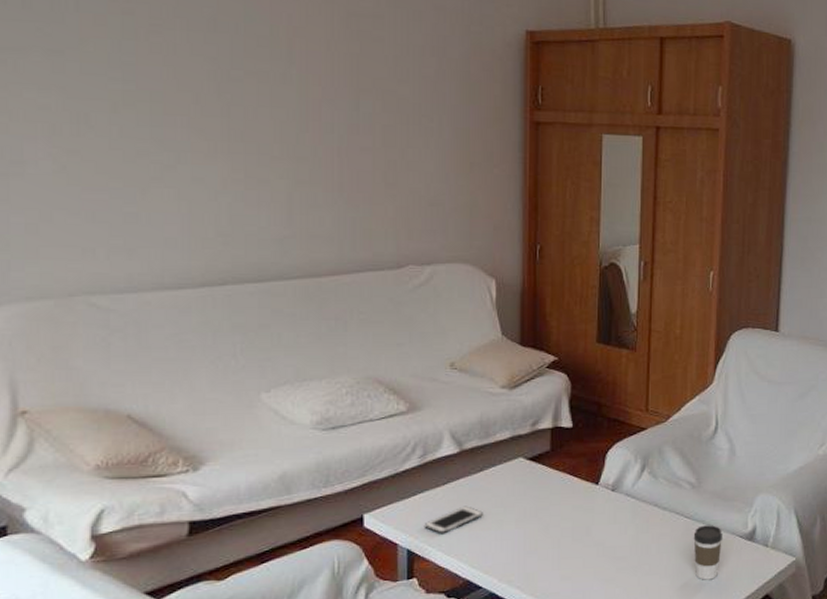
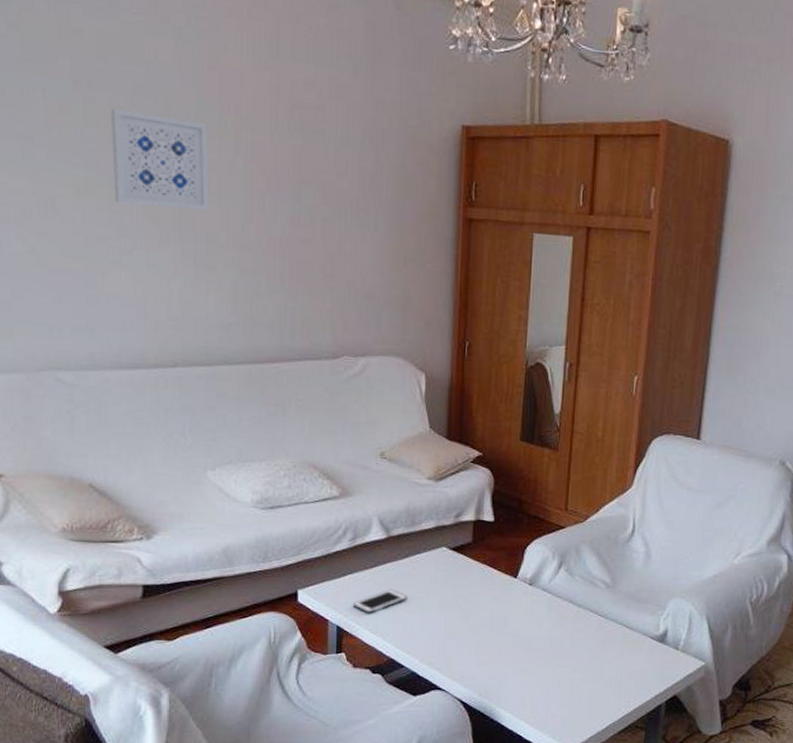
wall art: none [152,20,260,122] -> present [111,108,209,211]
coffee cup: present [693,525,722,580] -> none [606,624,634,677]

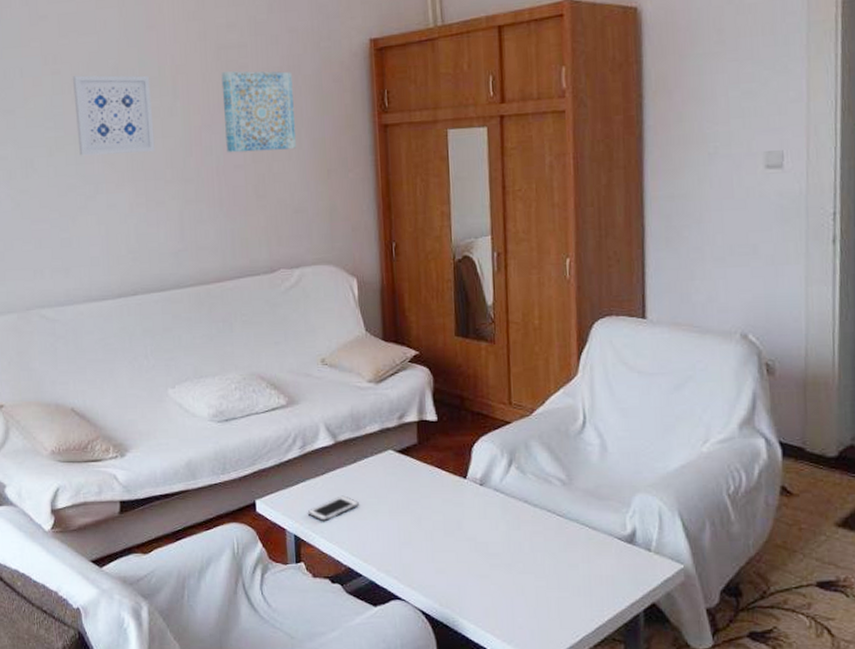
wall art: none [293,133,374,230] -> present [221,71,297,153]

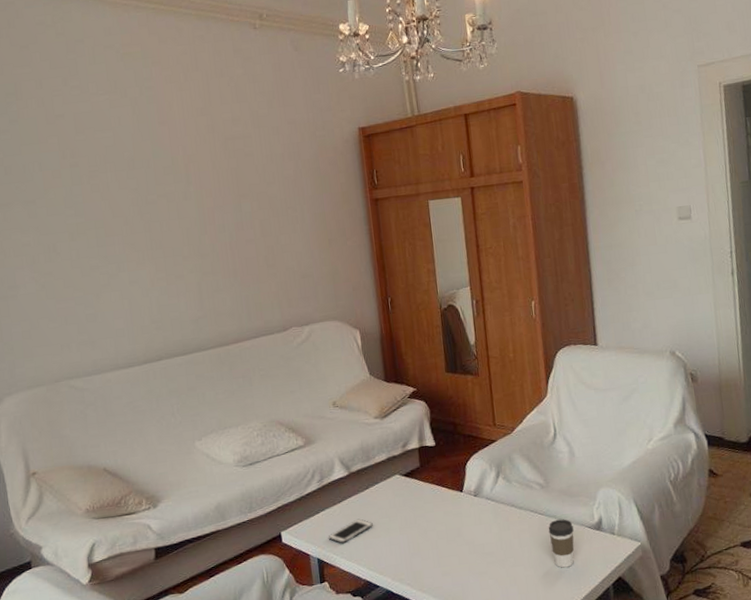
wall art: present [73,75,155,156] -> none [91,165,172,239]
wall art: present [221,71,297,153] -> none [229,157,301,230]
coffee cup: none [567,525,599,583] -> present [548,519,574,568]

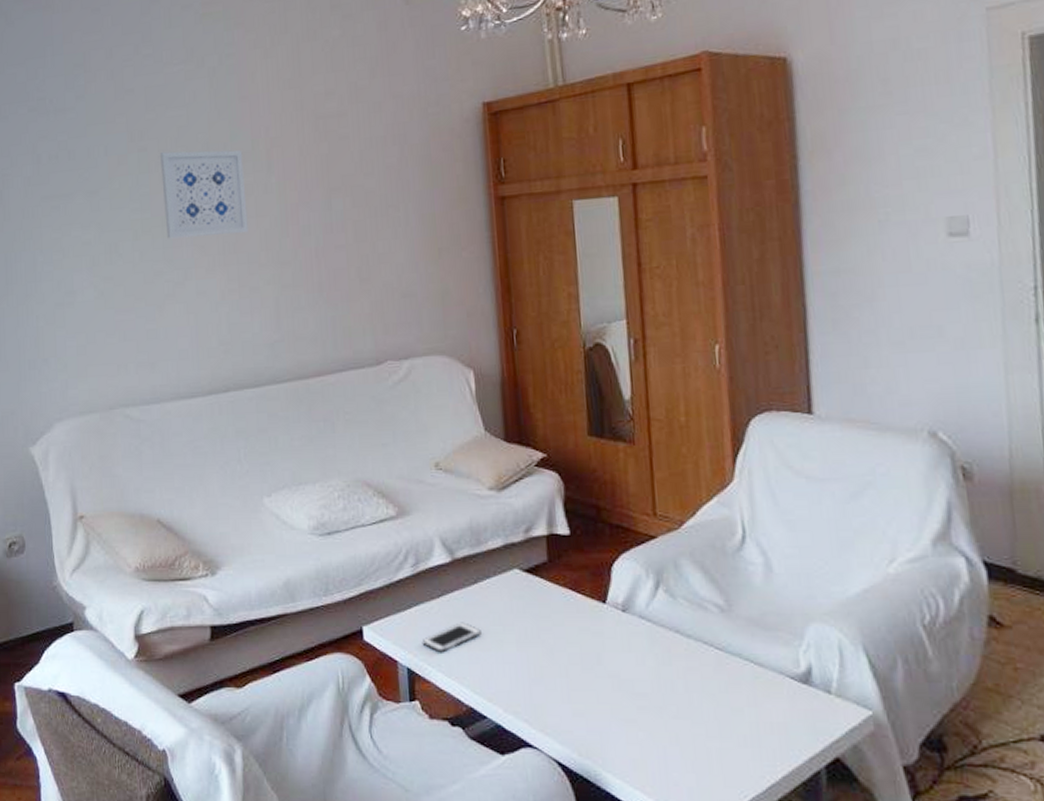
wall art: none [91,165,172,239] -> present [160,150,248,239]
coffee cup: present [548,519,574,568] -> none [728,660,768,732]

